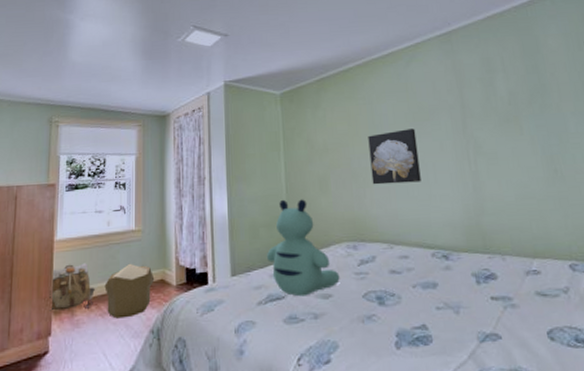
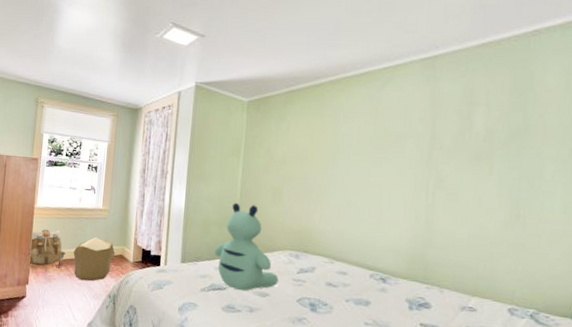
wall art: present [368,128,421,185] -> none [324,152,378,206]

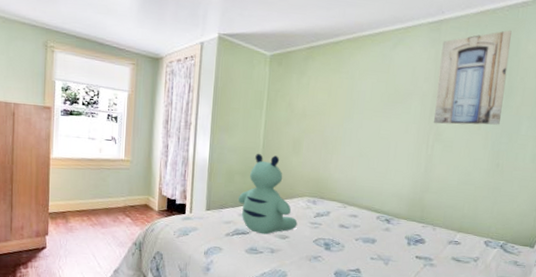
backpack: present [28,229,65,268] -> none [46,180,87,219]
pouf: present [73,236,115,281] -> none [95,187,140,230]
wall art: none [432,61,523,169] -> present [433,29,512,125]

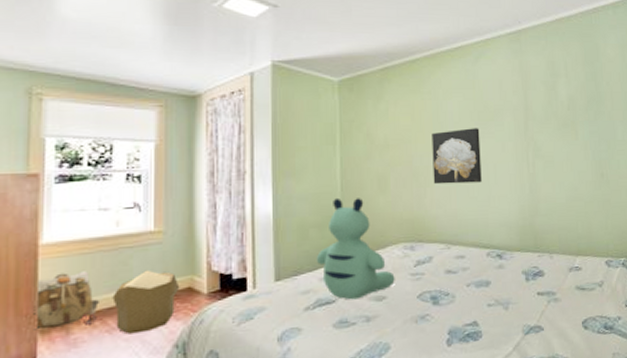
backpack: none [46,180,87,219] -> present [33,271,99,331]
pouf: none [95,187,140,230] -> present [112,270,180,335]
wall art: none [339,108,388,157] -> present [432,128,482,185]
wall art: present [433,29,512,125] -> none [525,35,596,139]

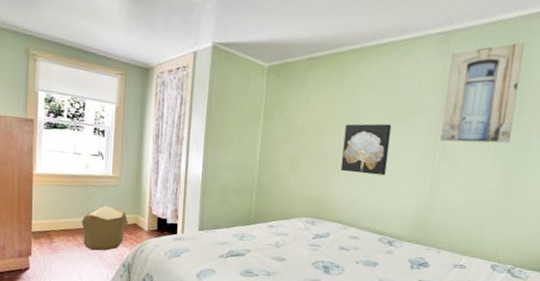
backpack: present [33,271,99,331] -> none [29,197,72,239]
bear: present [316,197,395,300] -> none [232,170,295,257]
wall art: none [525,35,596,139] -> present [439,41,525,143]

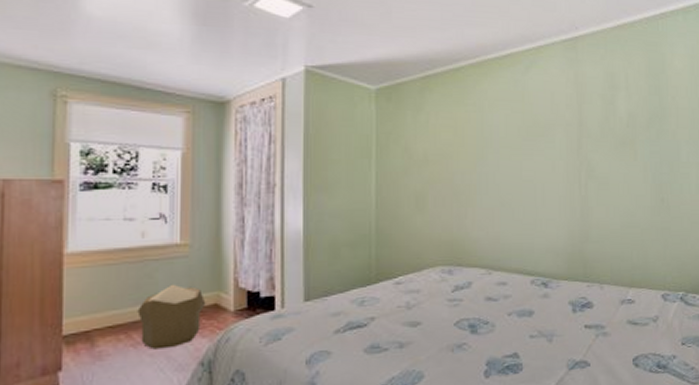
wall art: present [340,123,392,176] -> none [475,144,528,205]
wall art: present [439,41,525,143] -> none [581,44,657,158]

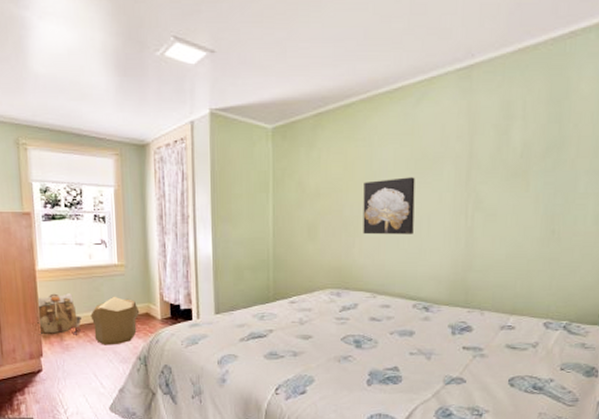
backpack: none [58,282,124,341] -> present [37,293,81,335]
wall art: none [475,144,528,205] -> present [363,177,415,235]

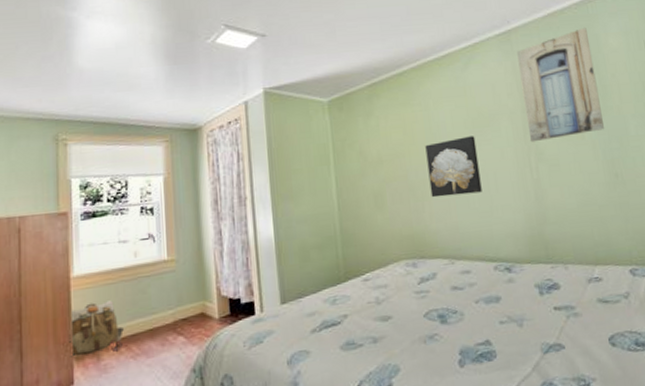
pouf: present [90,296,140,345] -> none [135,297,194,360]
wall art: none [471,67,559,190] -> present [517,27,604,143]

